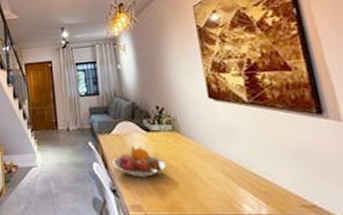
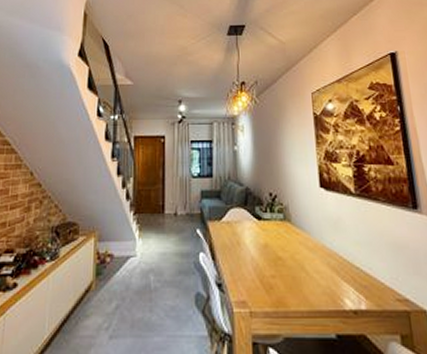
fruit bowl: present [113,145,167,177] -> none [221,234,276,270]

